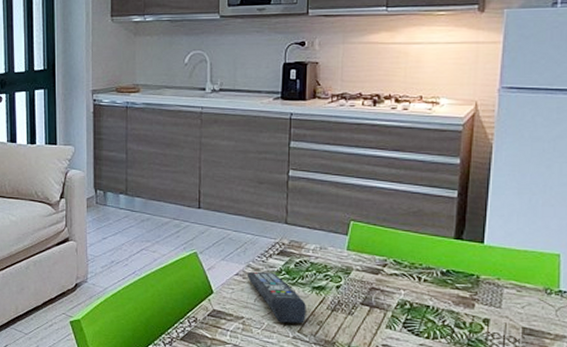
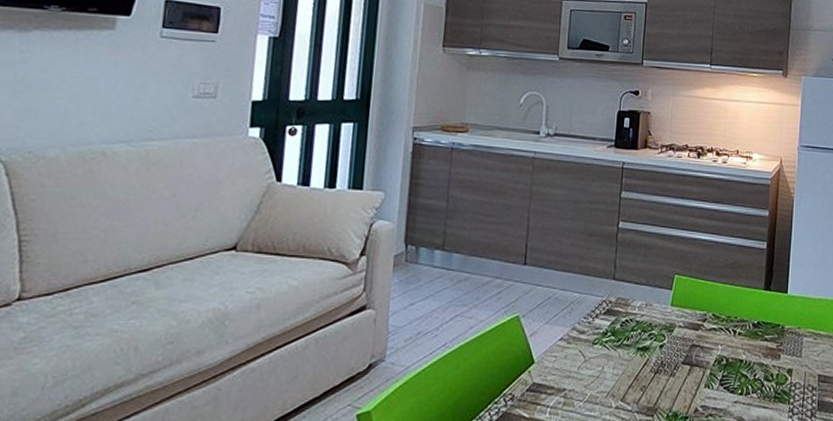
remote control: present [248,271,306,324] -> none [572,334,630,391]

